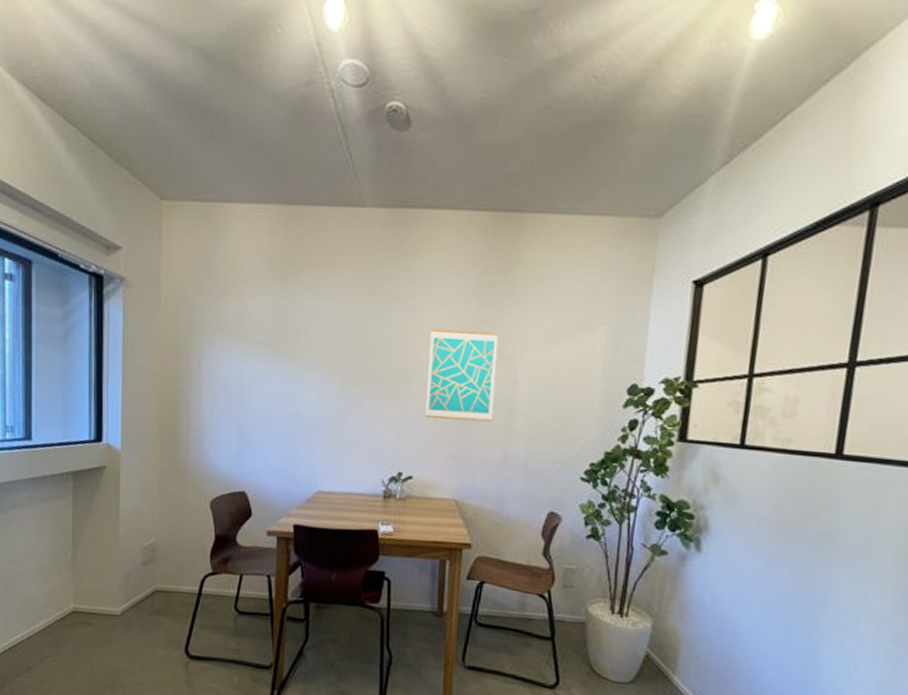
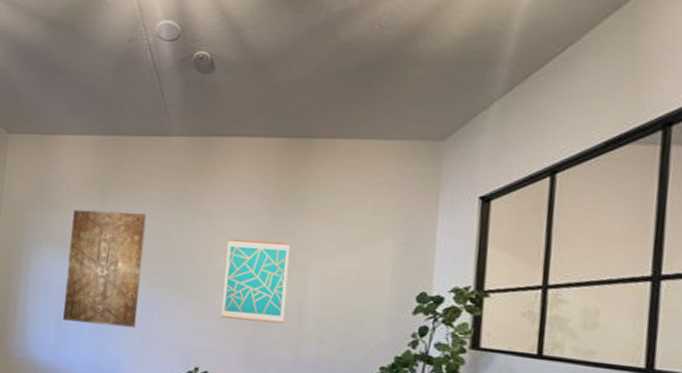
wall art: none [245,296,338,433] -> present [62,210,147,328]

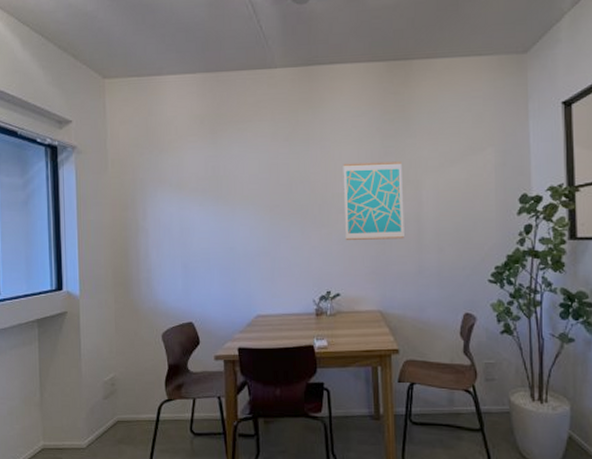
wall art: present [62,210,147,328] -> none [185,148,264,263]

